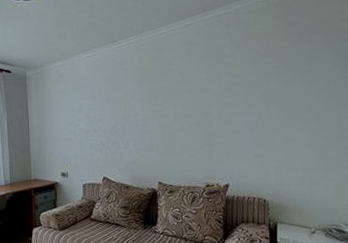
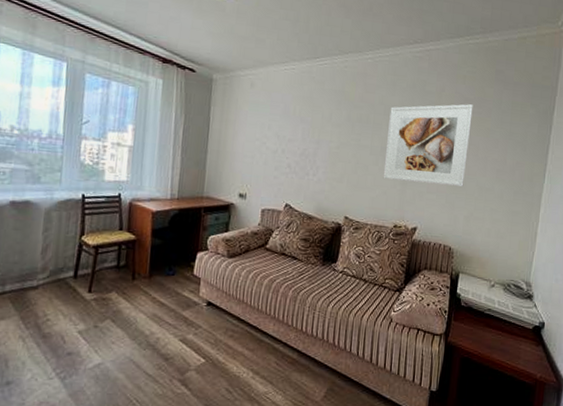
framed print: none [188,60,271,142] -> present [383,104,473,187]

